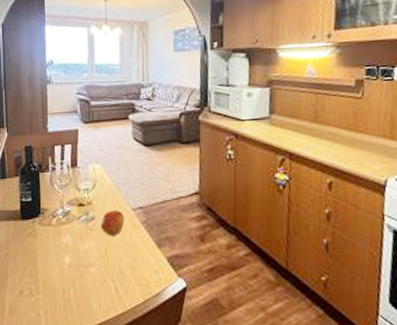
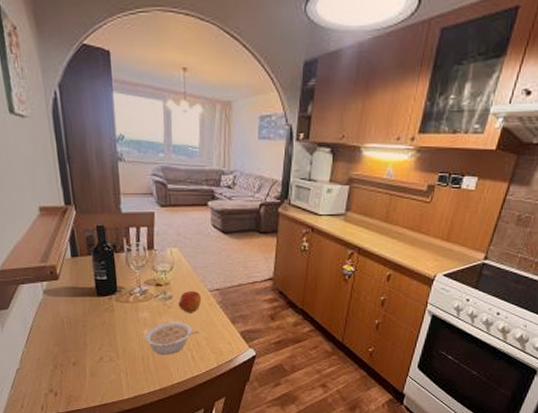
legume: none [66,247,123,287] -> present [145,322,200,355]

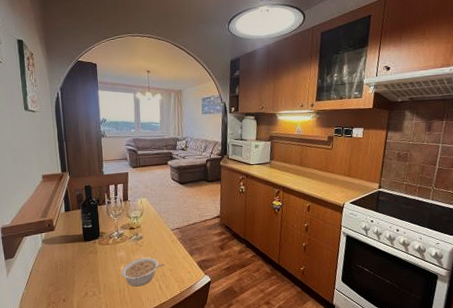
fruit: present [178,290,202,313] -> none [147,230,166,250]

